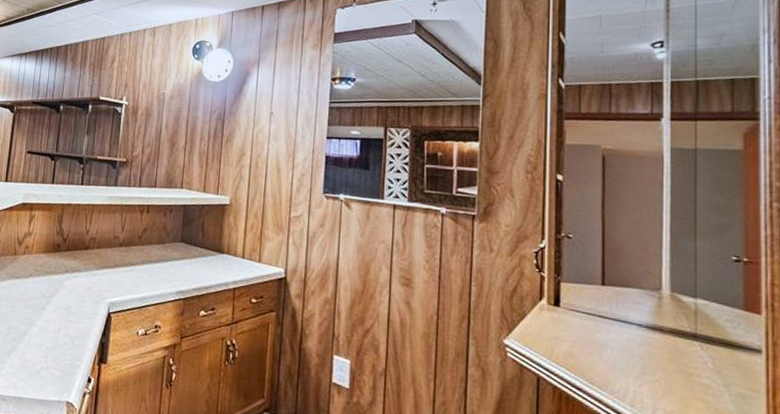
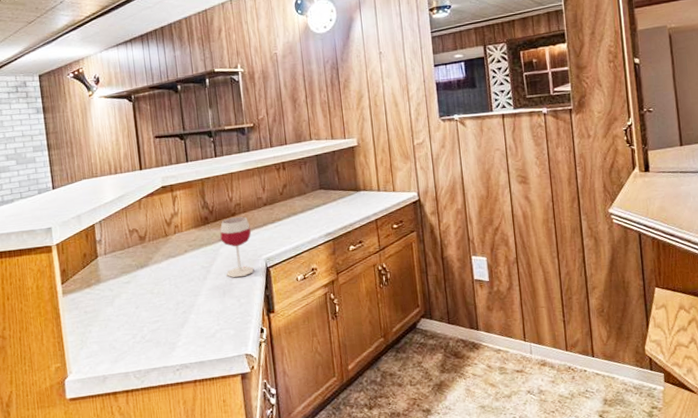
wineglass: none [66,250,101,317] -> present [220,216,254,278]

